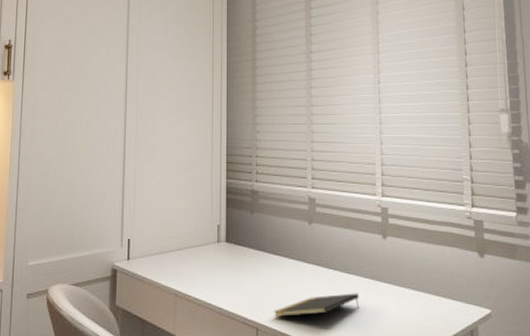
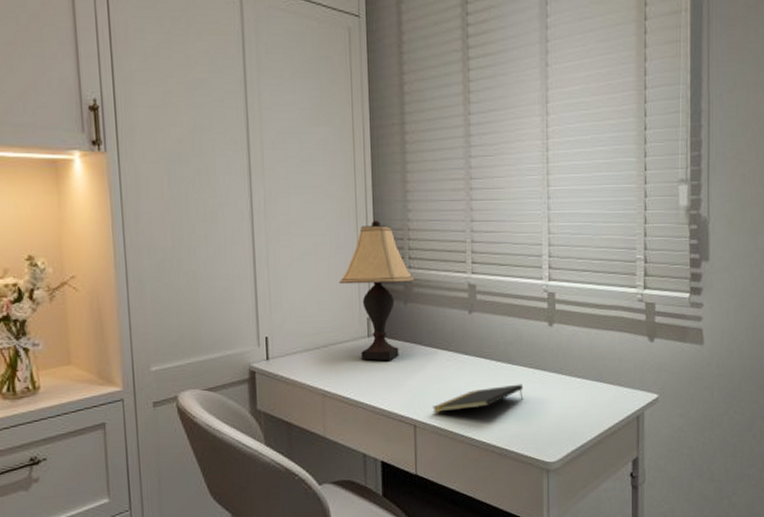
lamp: none [194,139,261,264] -> present [338,220,415,361]

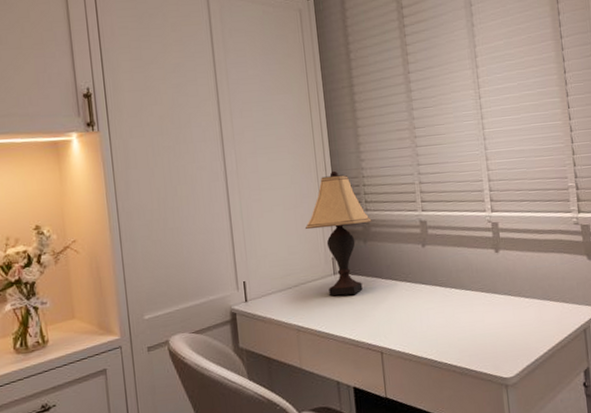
notepad: present [433,384,524,413] -> none [396,307,478,339]

